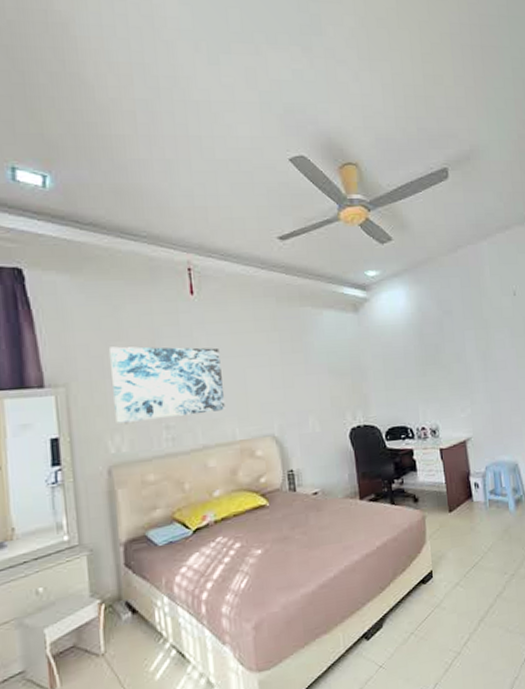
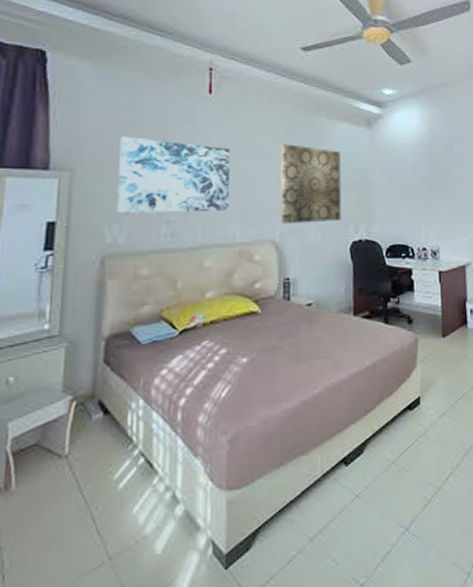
wall art: none [270,337,338,418] -> present [280,144,342,224]

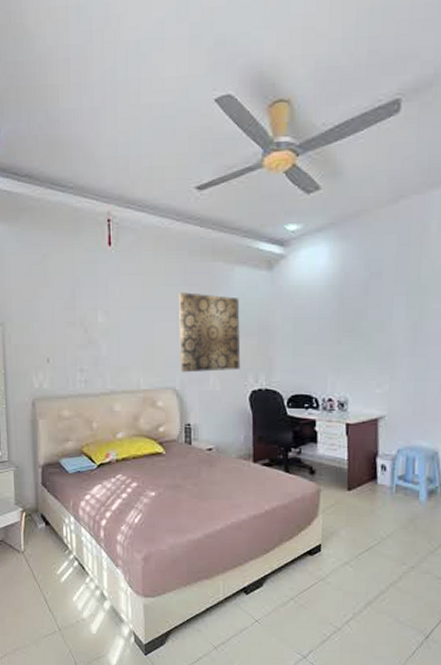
wall art: present [116,136,230,213] -> none [37,292,133,362]

